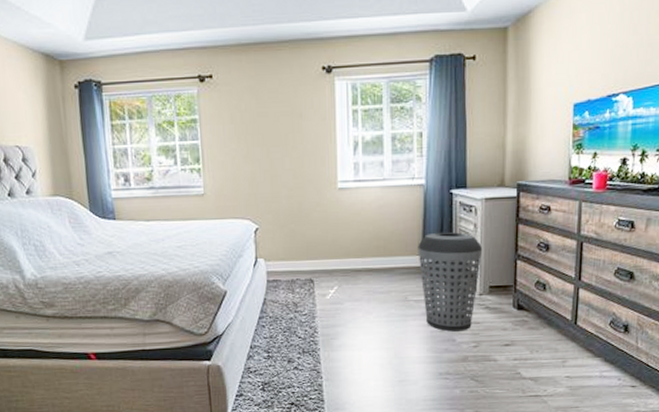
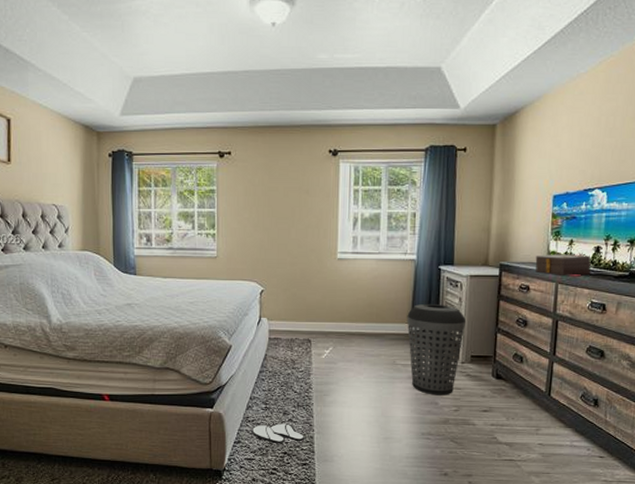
slippers: none [254,372,313,395] -> present [251,423,305,444]
jewelry box: none [556,168,617,194] -> present [535,254,591,277]

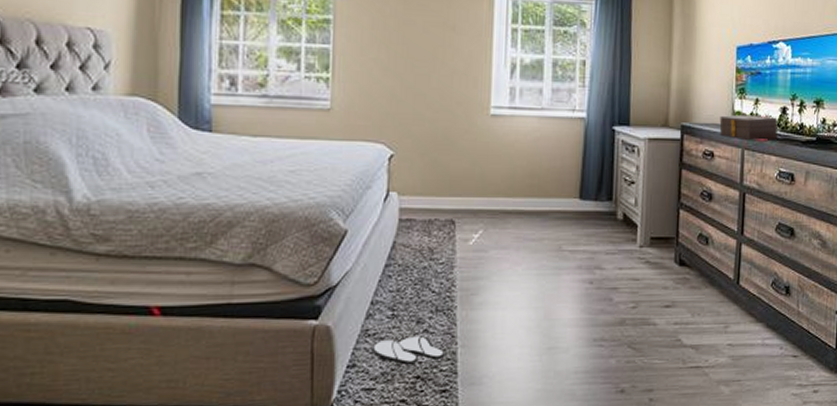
trash bin: present [407,303,467,396] -> none [575,172,645,289]

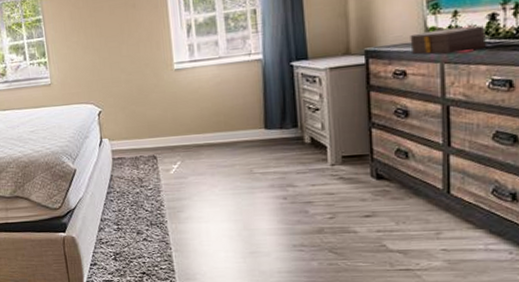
slippers: present [371,336,446,365] -> none [106,243,163,264]

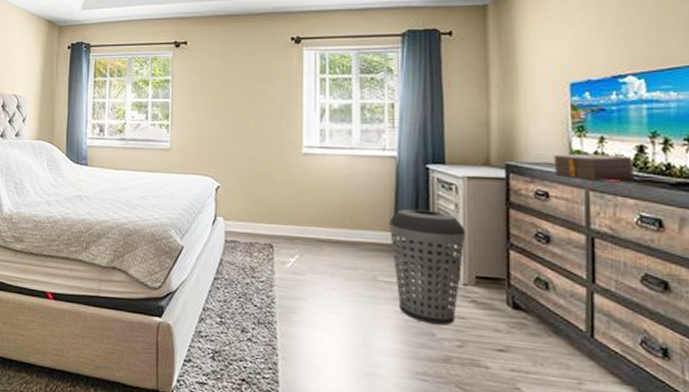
trash bin: none [259,103,332,203] -> present [389,208,467,325]

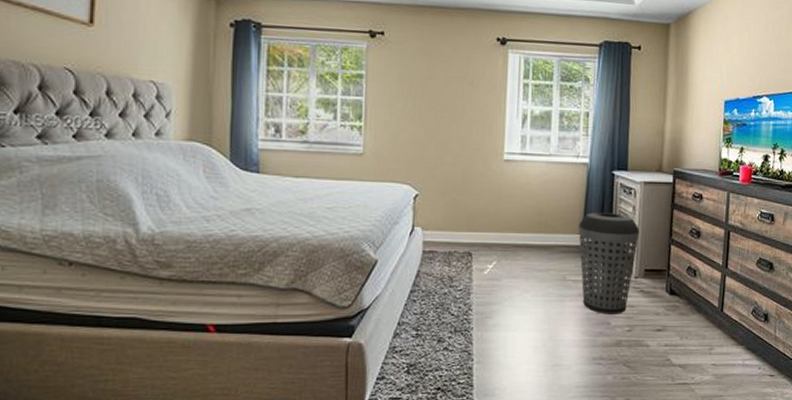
jewelry box: present [553,153,634,182] -> none [708,161,760,185]

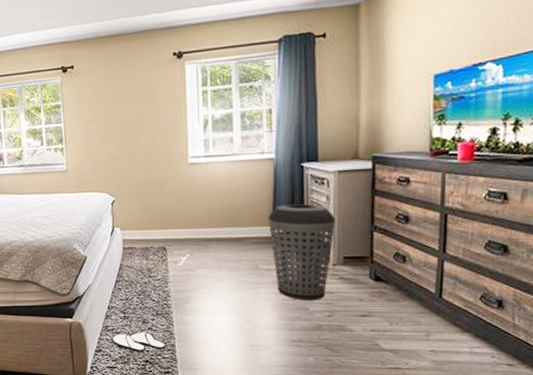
slippers: none [398,353,463,378] -> present [111,332,166,353]

